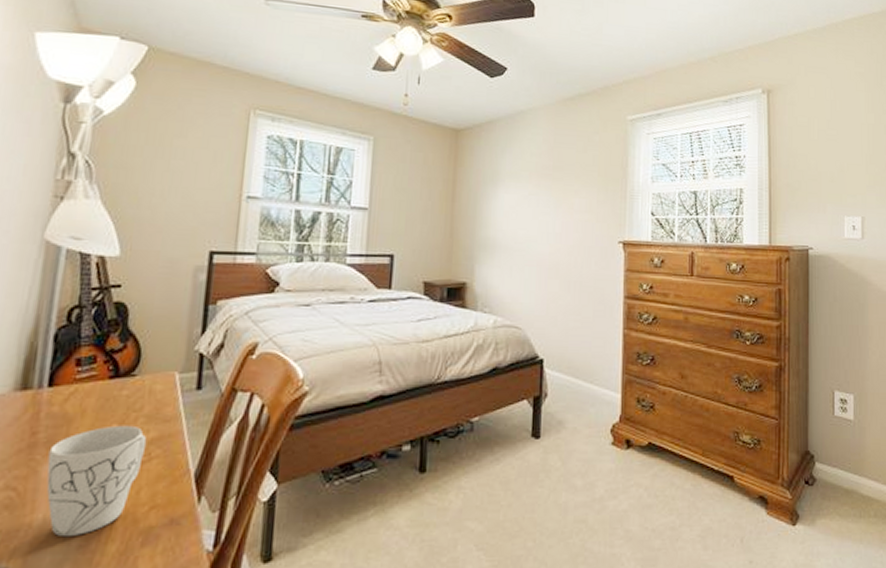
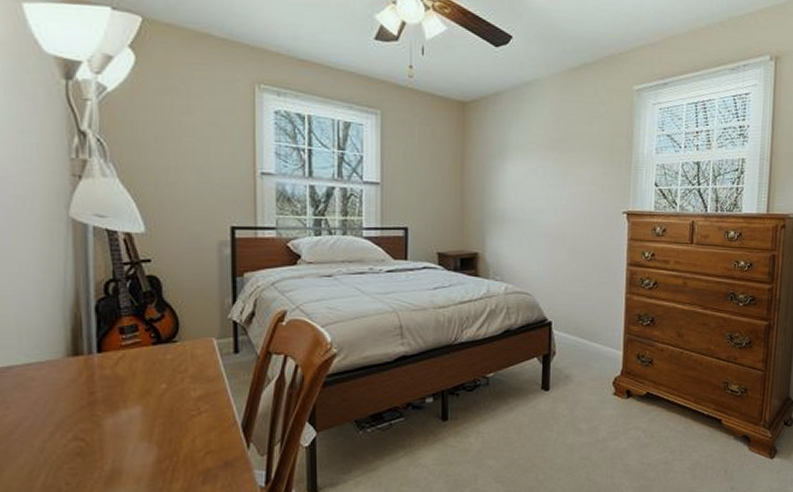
mug: present [46,425,147,536] -> none [108,385,195,477]

